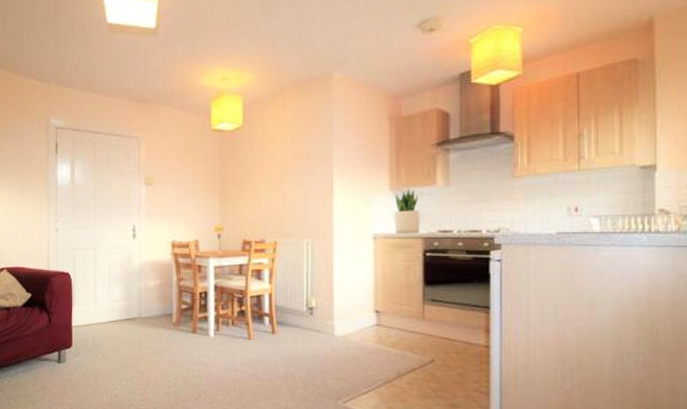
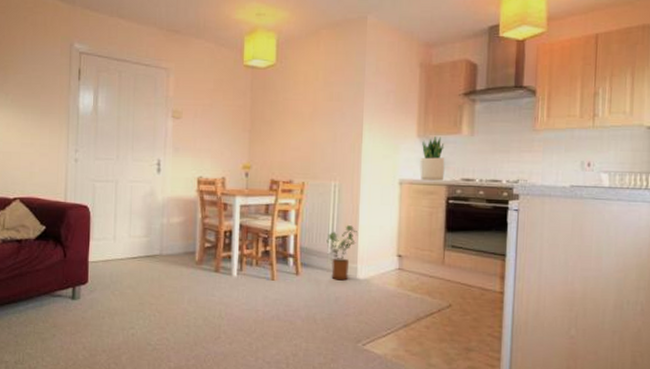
house plant: none [301,283,332,338] -> present [326,225,357,281]

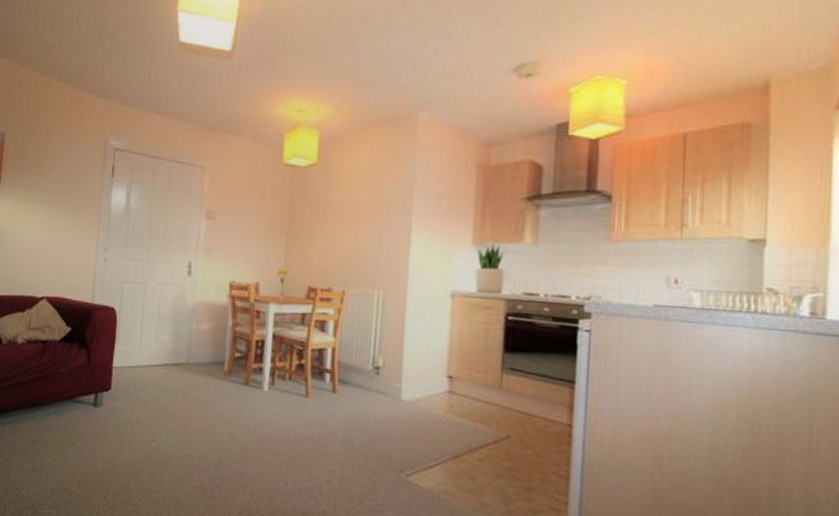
house plant: present [326,225,357,281] -> none [367,340,403,402]

